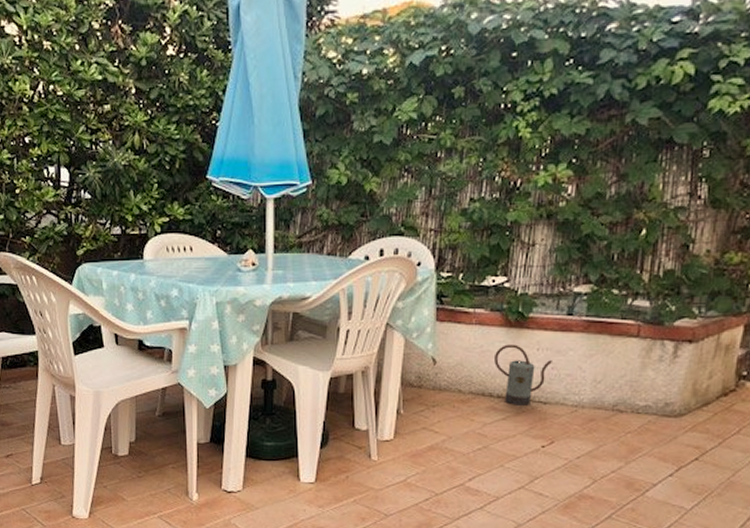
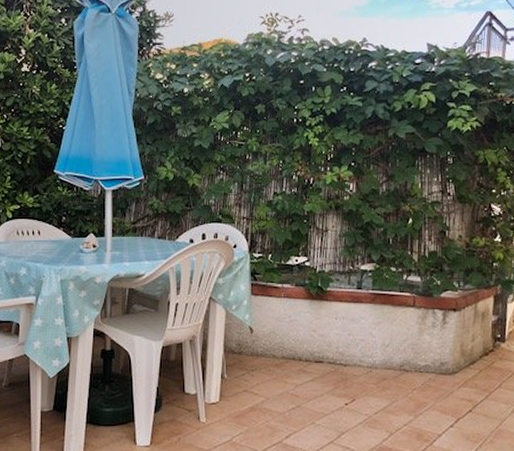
watering can: present [494,344,552,405] -> none [301,314,348,368]

